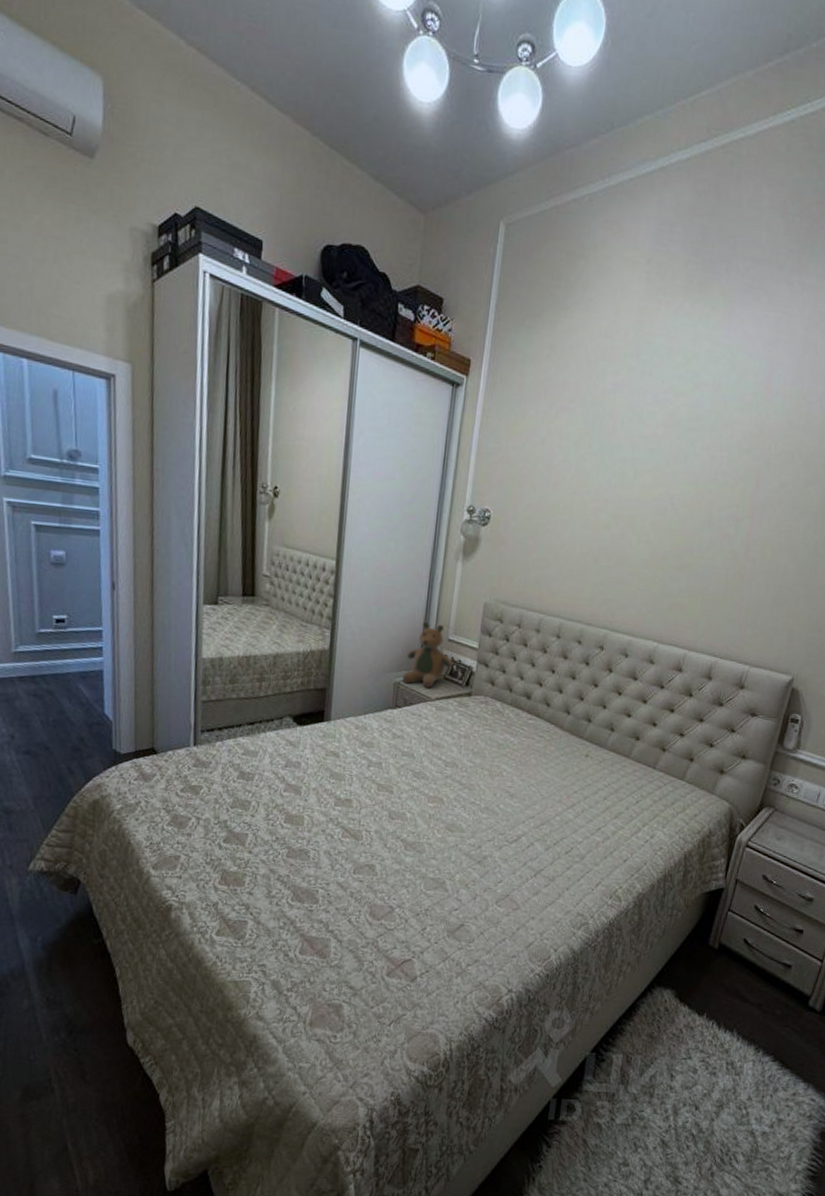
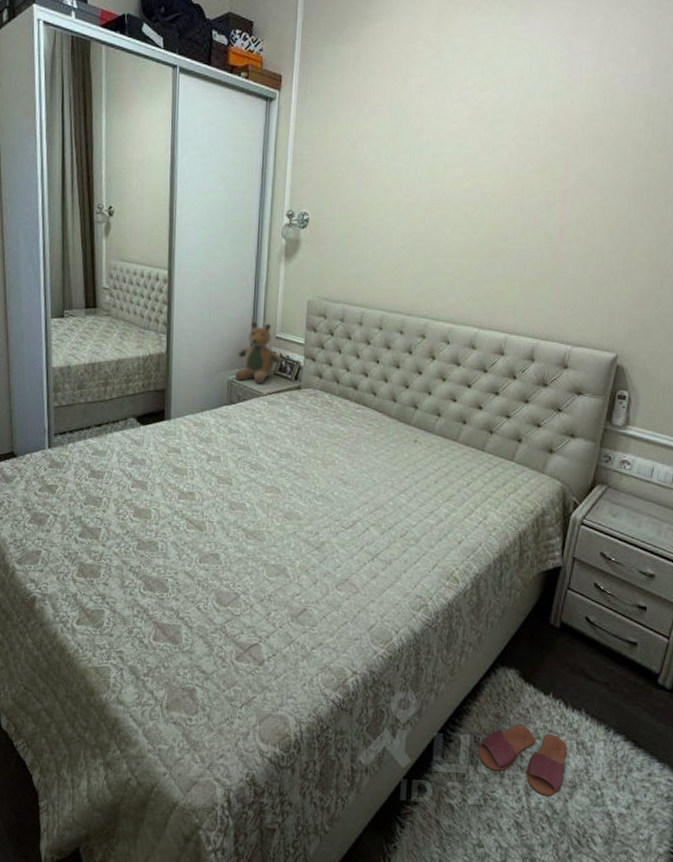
slippers: none [630,1044,717,1115] -> present [479,724,567,796]

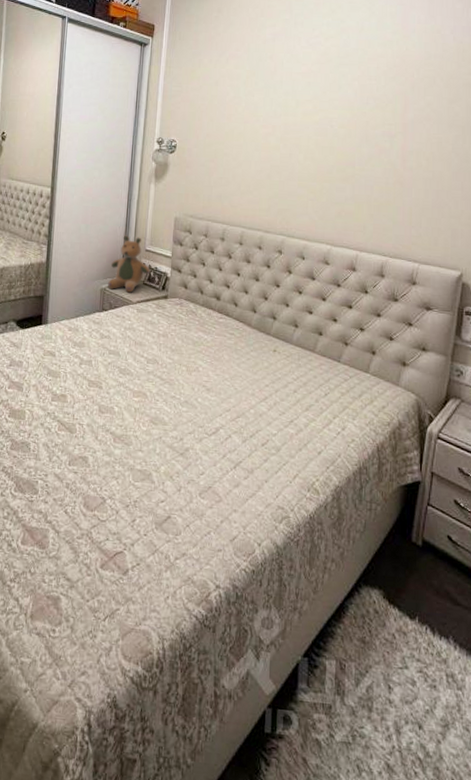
slippers: present [479,724,567,796] -> none [345,651,437,735]

